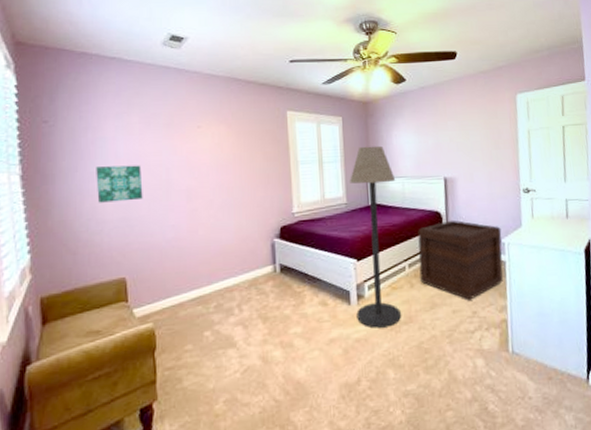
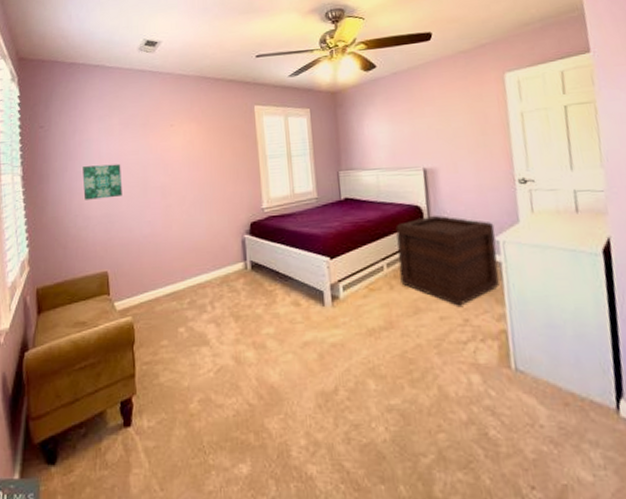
floor lamp: present [350,145,401,328] -> none [320,136,381,333]

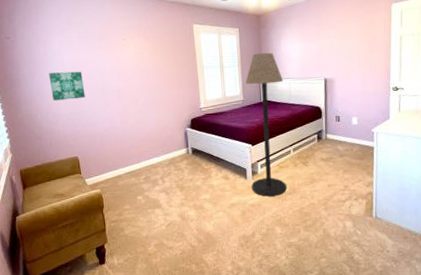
floor lamp: none [320,136,381,333] -> present [246,52,286,197]
wooden crate: present [396,215,499,306] -> none [301,113,372,177]

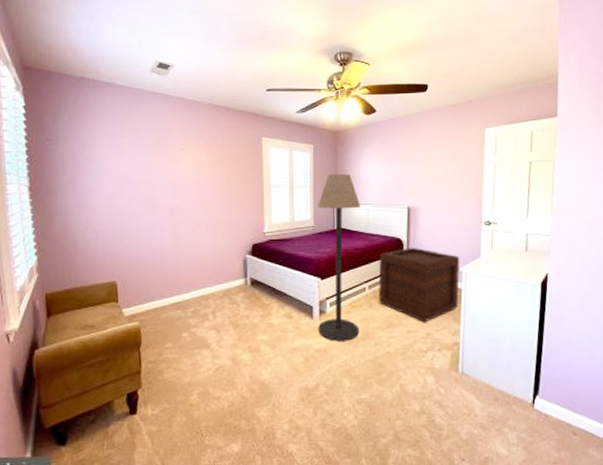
wall art: present [49,71,85,101] -> none [92,182,132,214]
wooden crate: none [301,113,372,177] -> present [378,247,460,323]

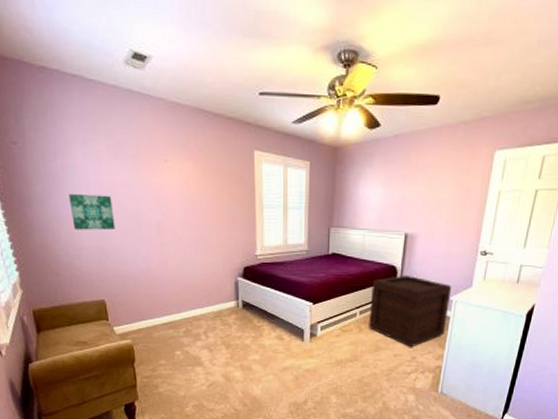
wall art: none [92,182,132,214] -> present [69,194,115,230]
floor lamp: present [318,173,361,341] -> none [308,195,358,362]

